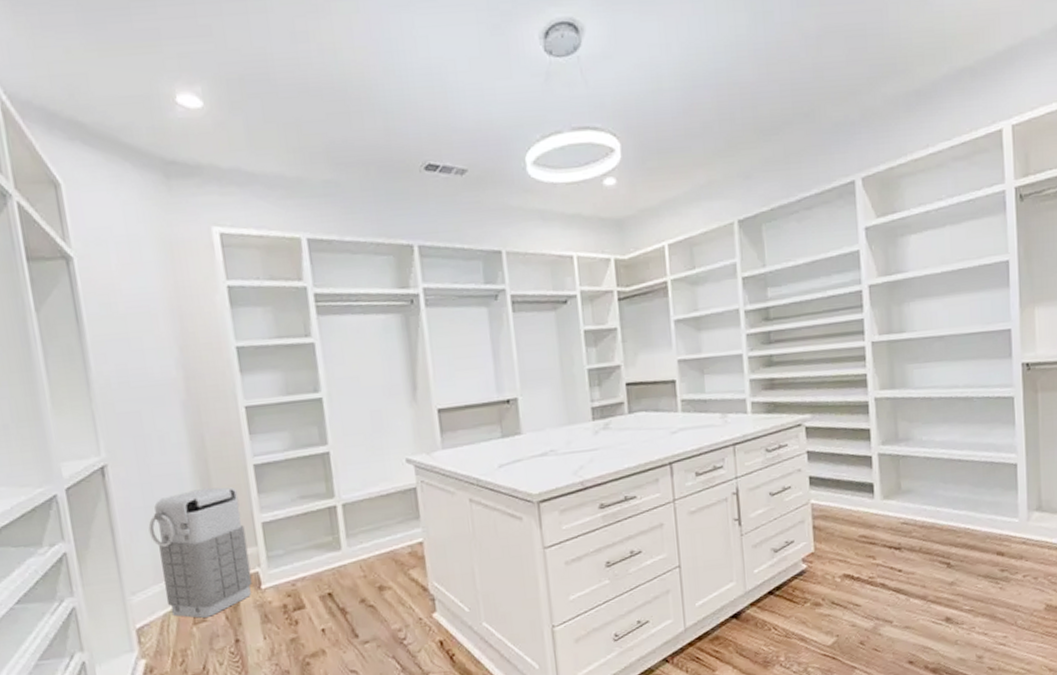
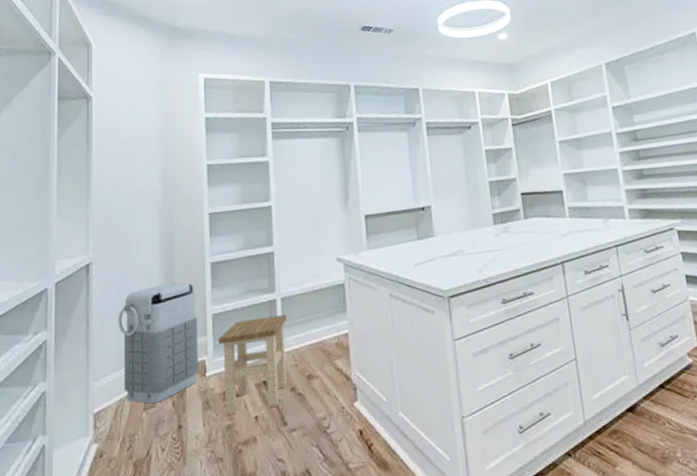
stool: none [272,522,355,629] -> present [218,315,287,415]

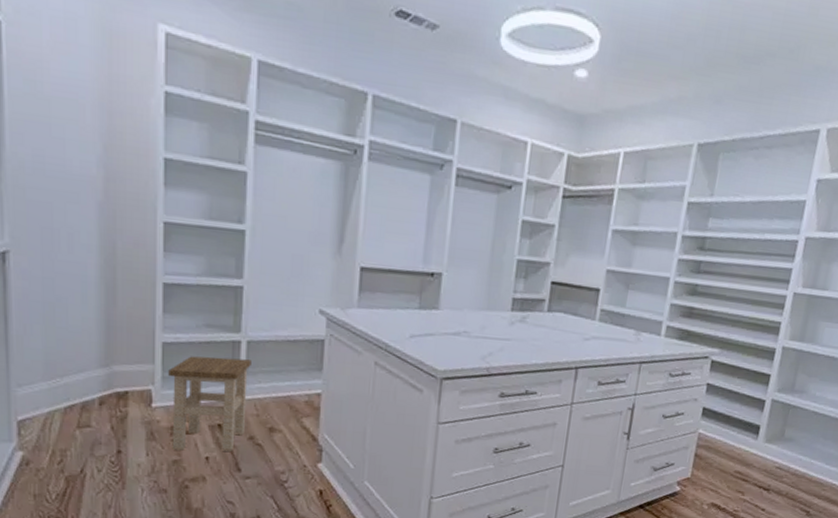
grenade: present [118,282,199,404] -> none [44,295,144,424]

